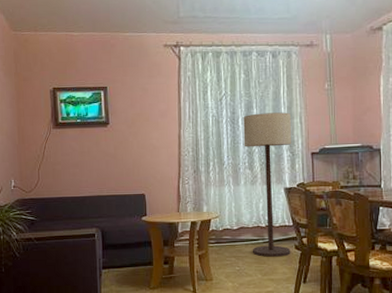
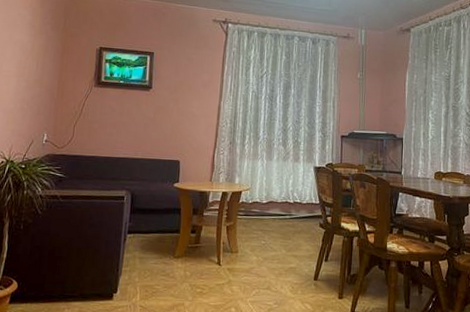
floor lamp: present [243,112,292,257] -> none [278,93,325,234]

